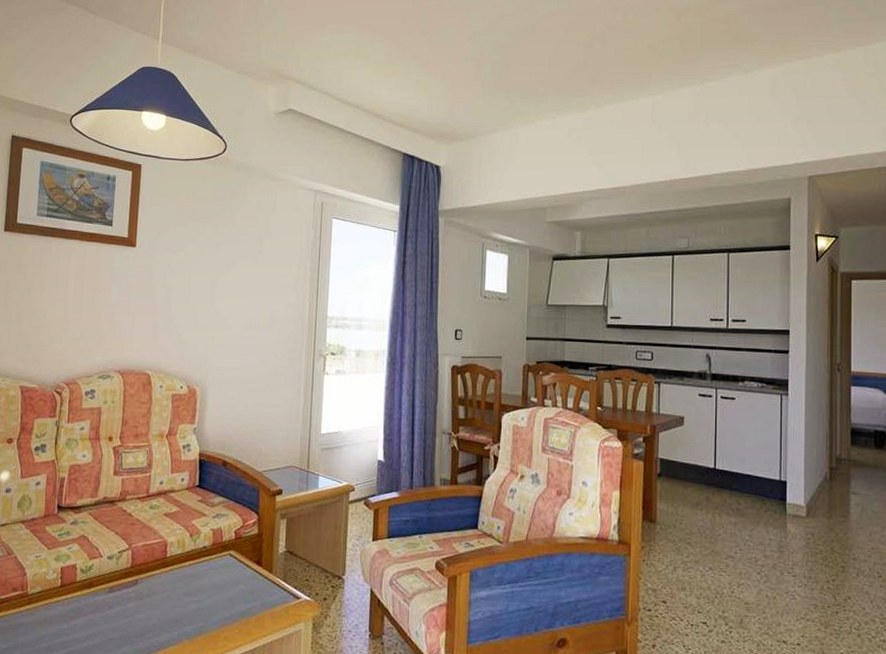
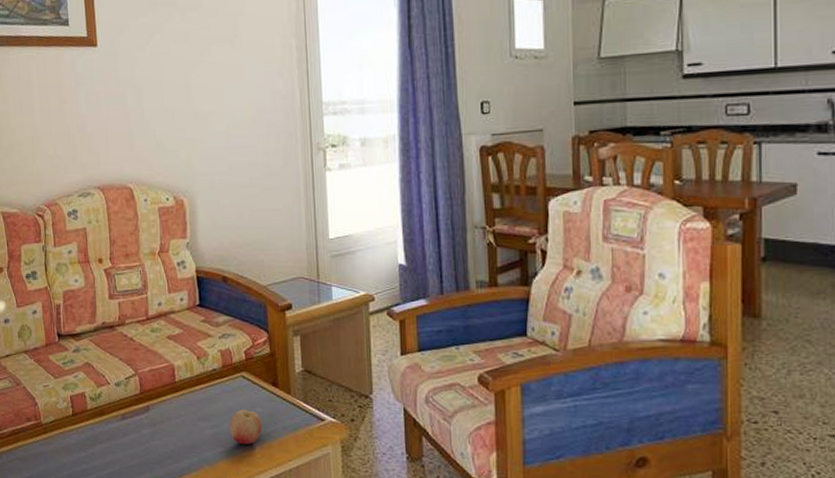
fruit: none [211,586,243,620] -> present [229,409,263,445]

